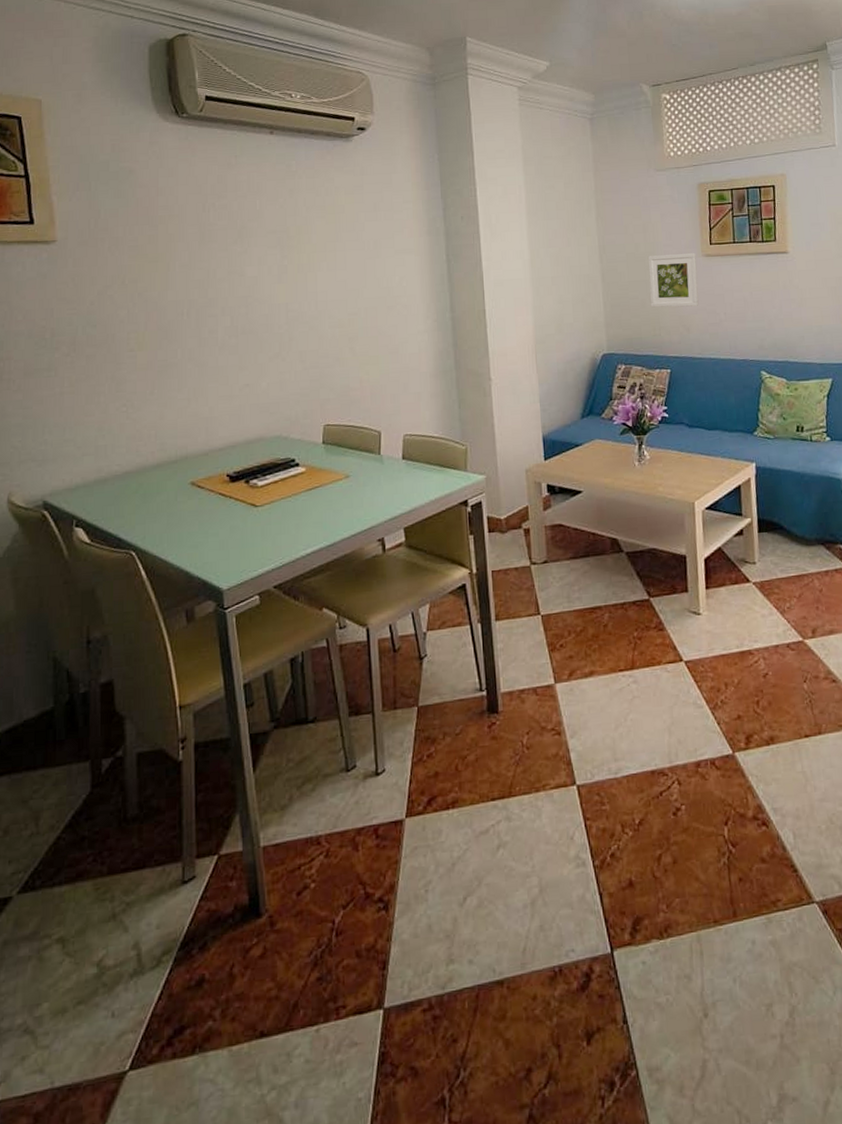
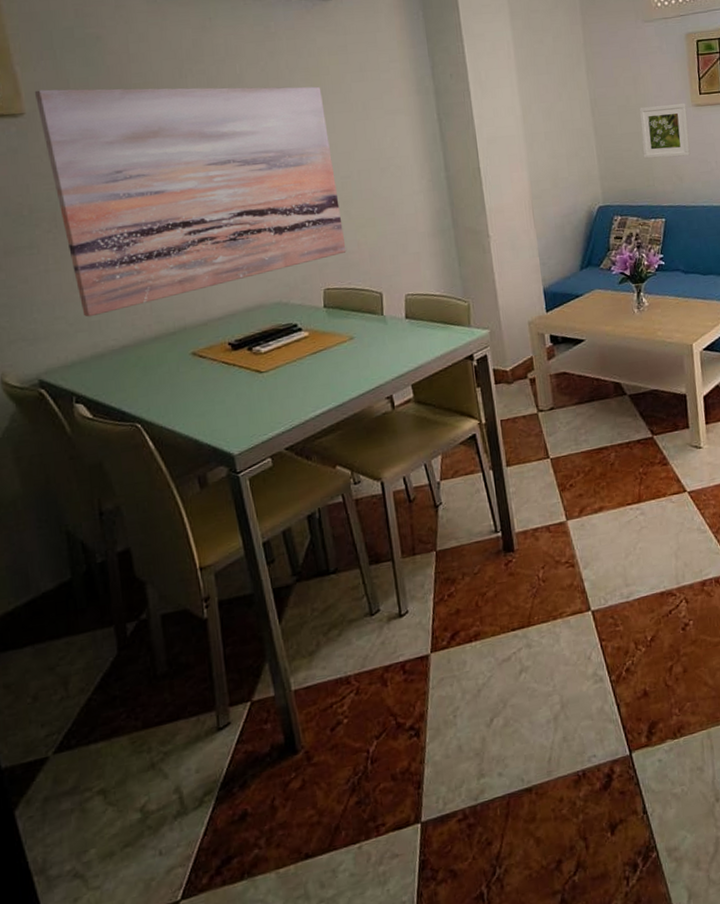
wall art: none [67,218,349,441] -> present [34,86,347,317]

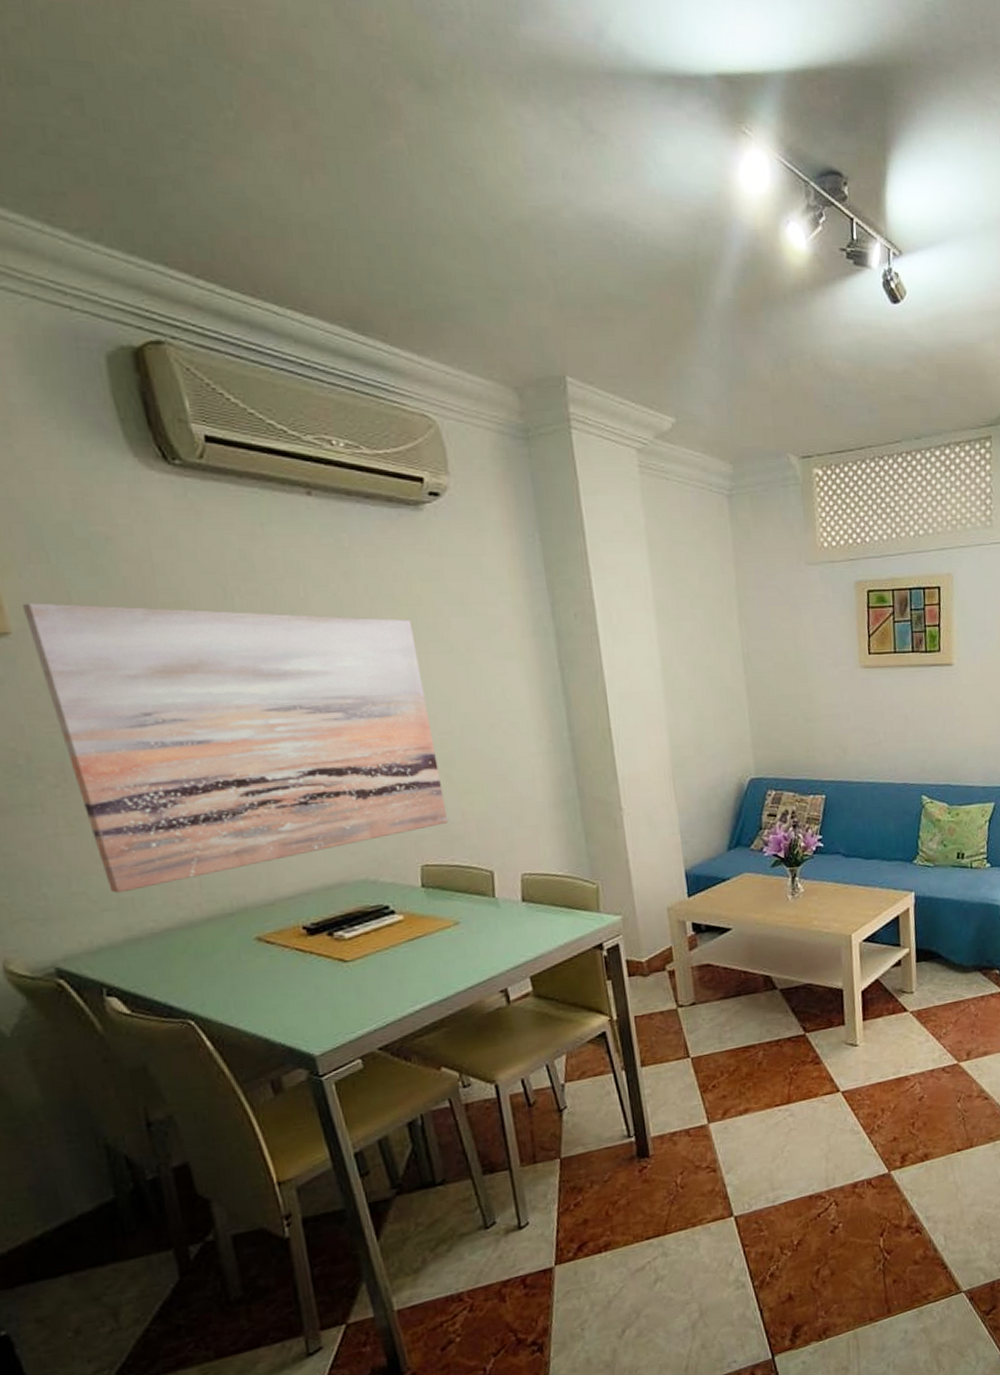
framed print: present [639,103,691,159] -> none [799,664,857,726]

